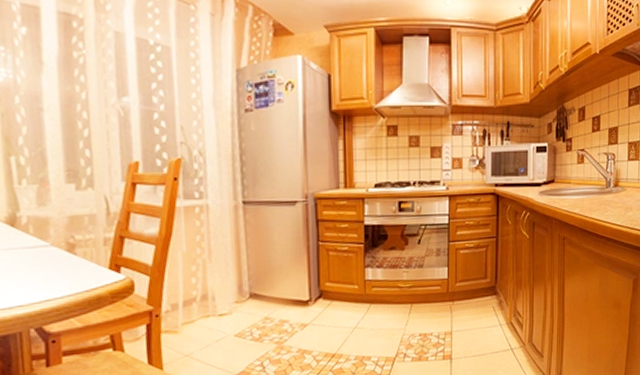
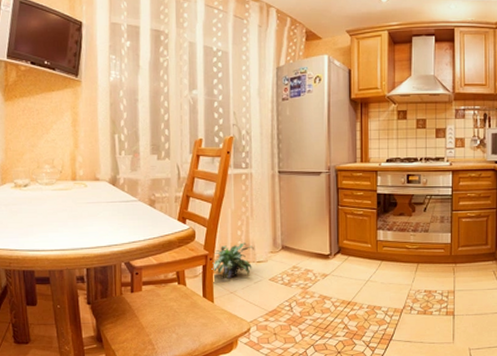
potted plant: none [158,292,214,339] -> present [211,242,254,279]

